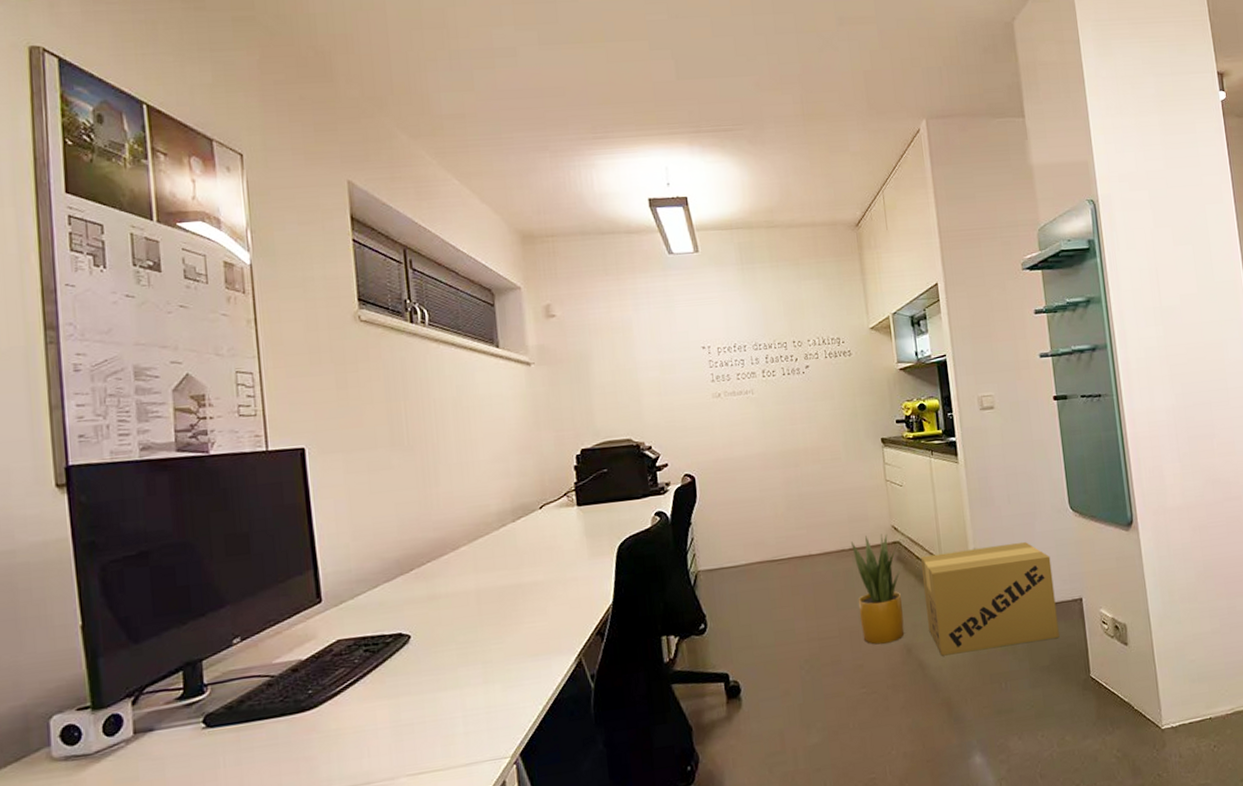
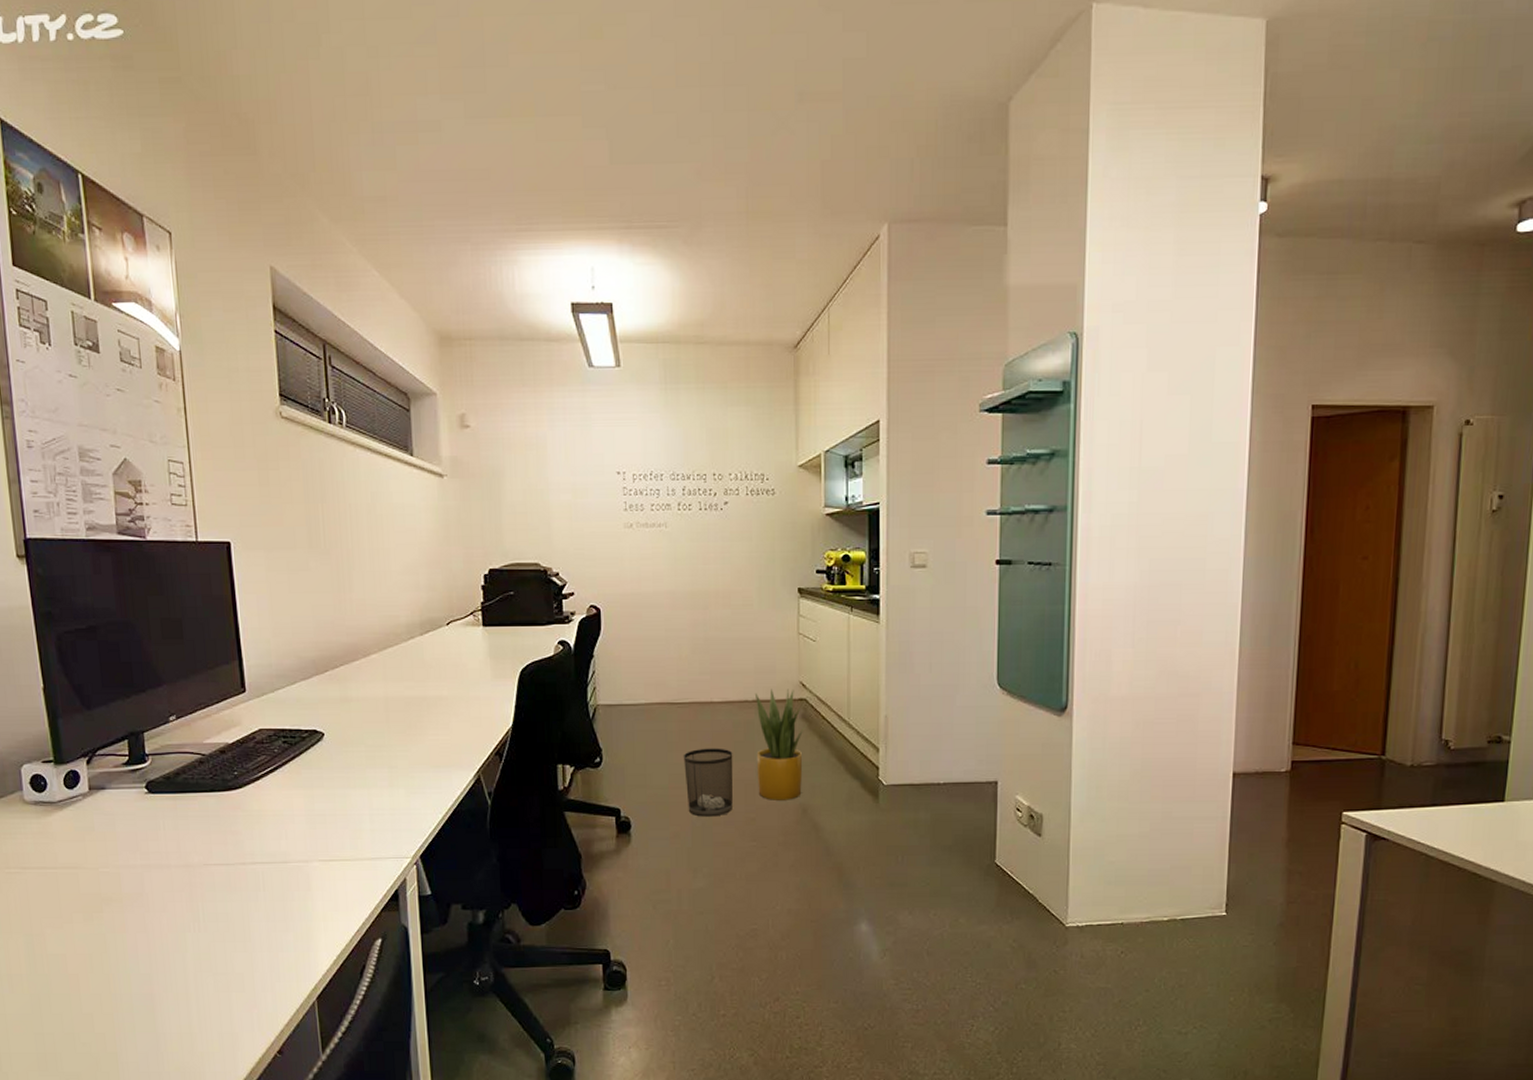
waste bin: none [786,599,840,671] -> present [683,748,734,817]
cardboard box: present [920,542,1060,656] -> none [826,715,968,821]

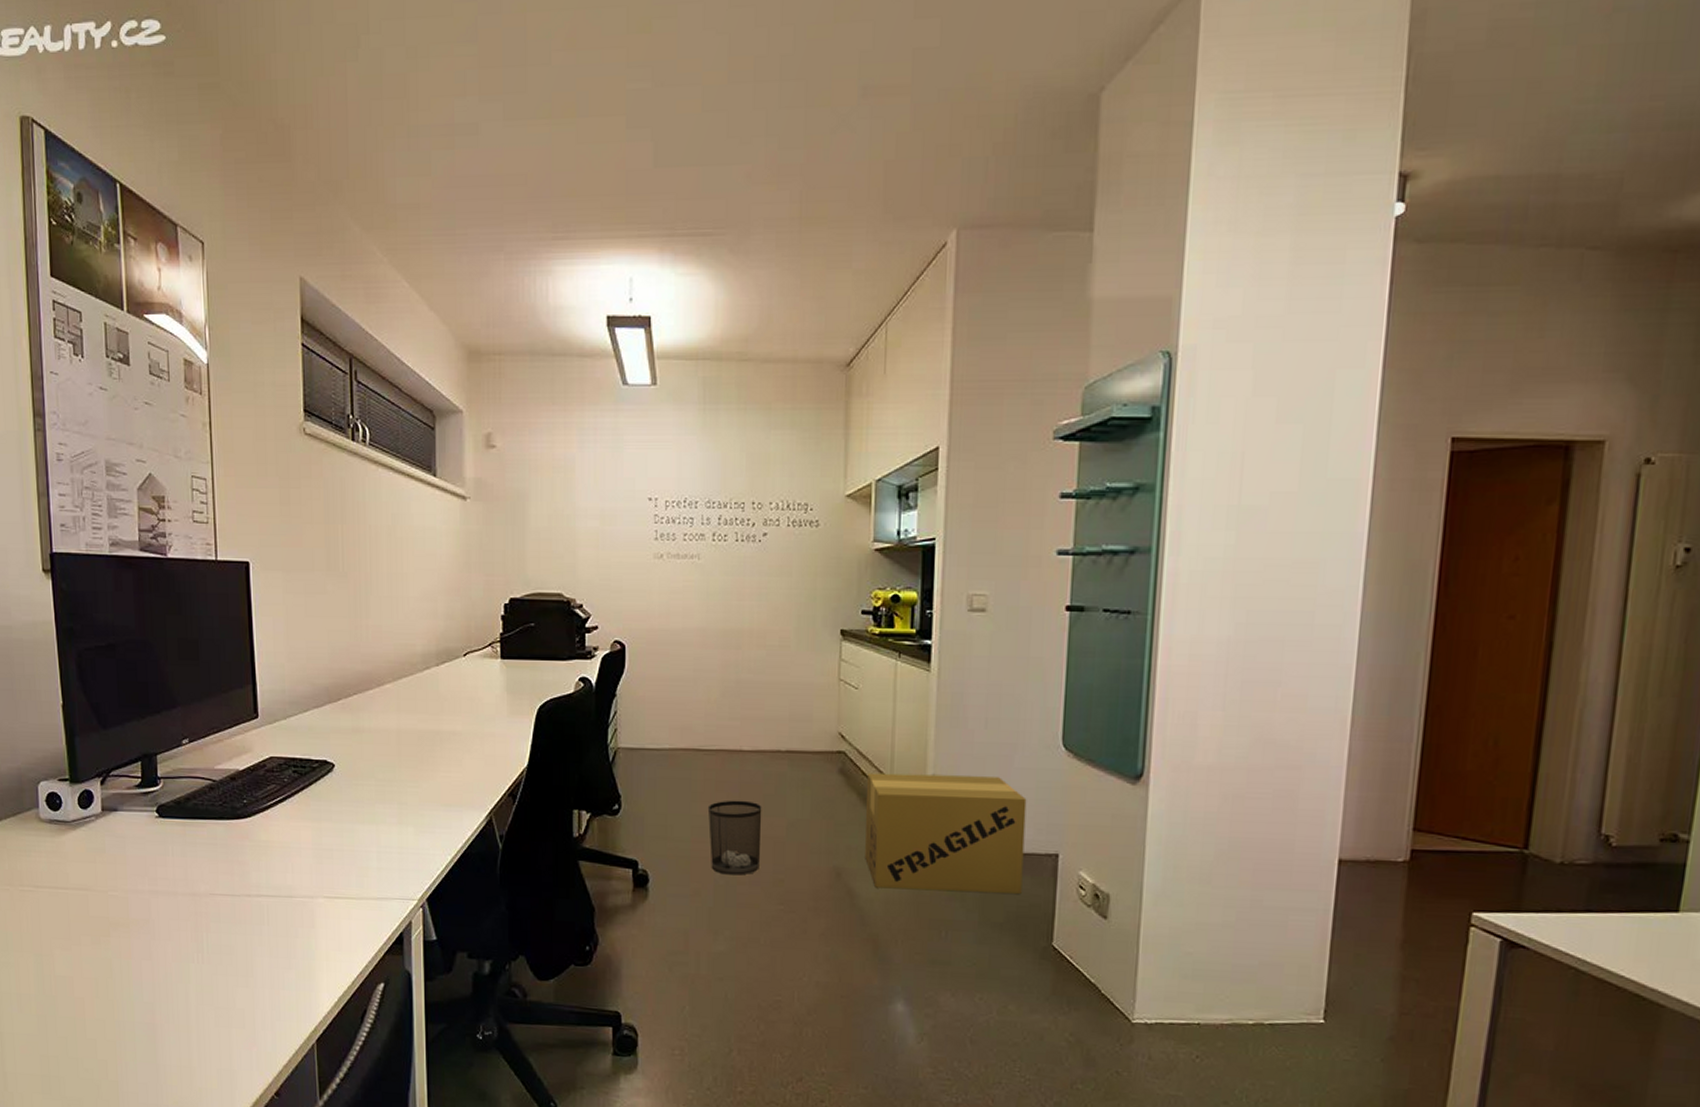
planter: present [754,689,807,800] -> none [787,739,845,862]
cardboard box: none [826,715,968,821] -> present [865,773,1027,895]

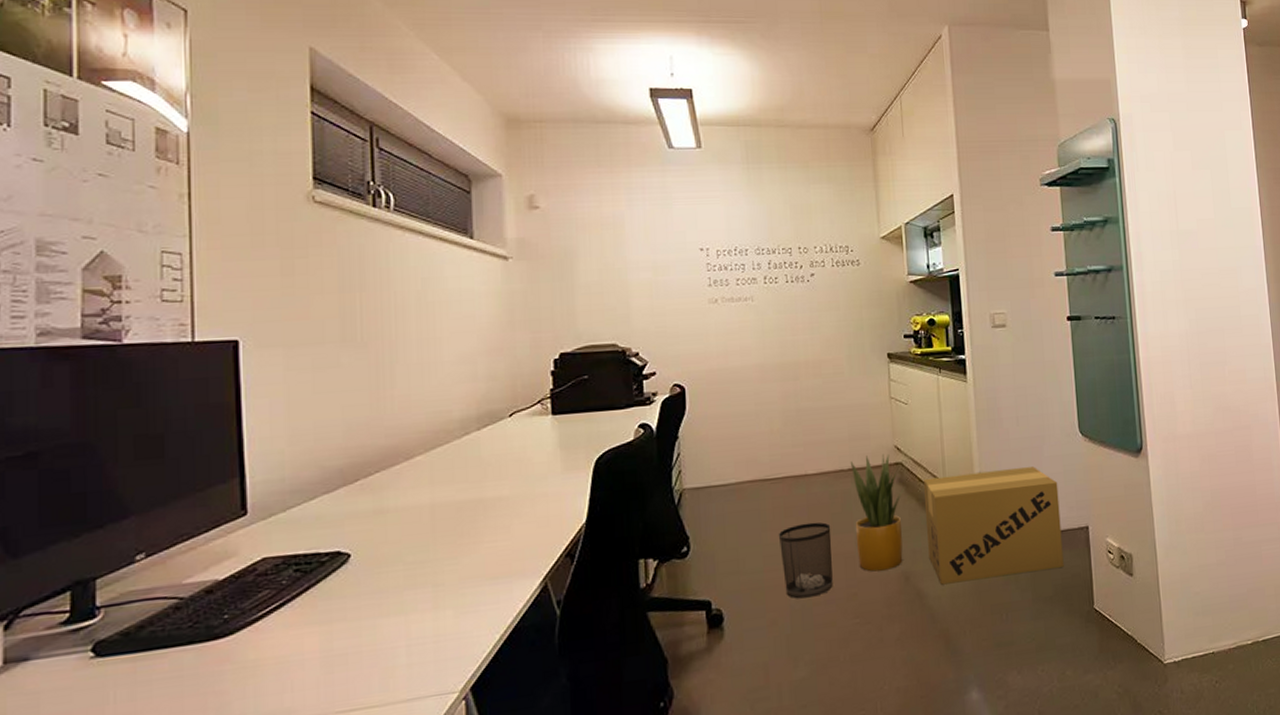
planter: none [787,739,845,862] -> present [850,454,904,572]

